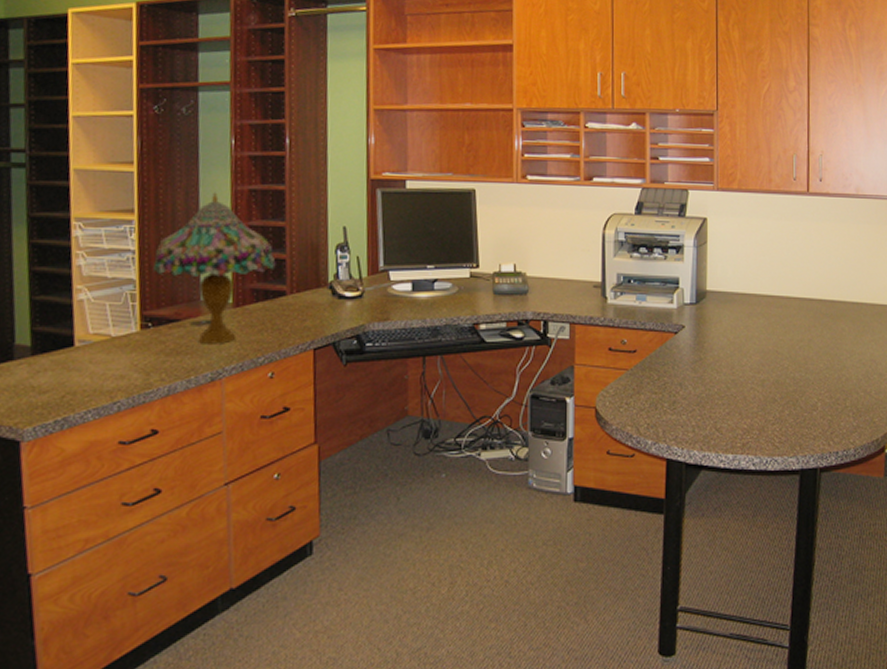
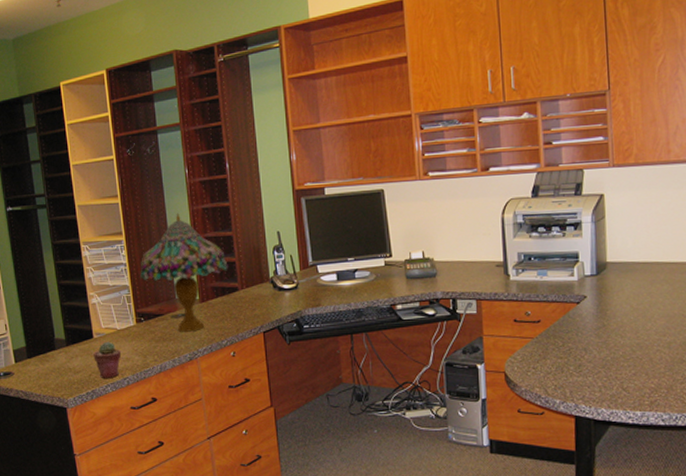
potted succulent: none [71,351,114,401] -> present [93,341,122,378]

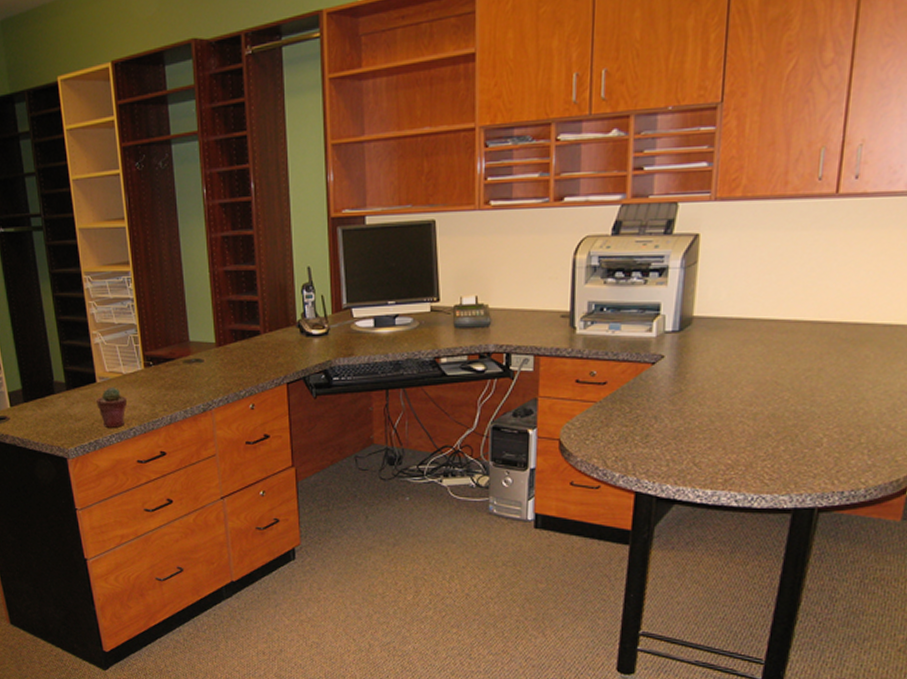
table lamp: present [140,213,228,332] -> none [149,241,250,380]

